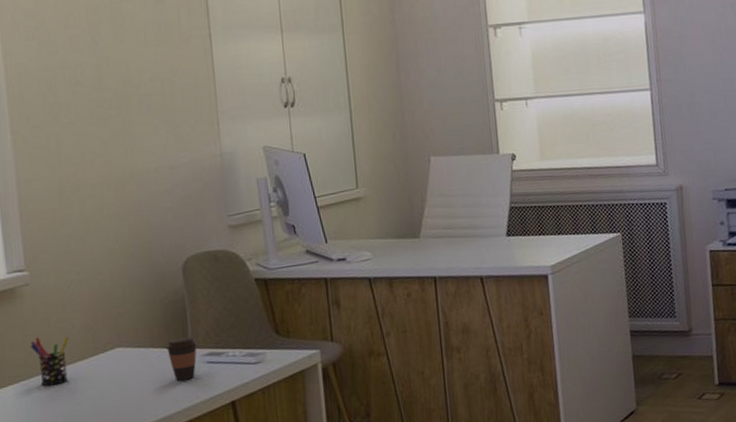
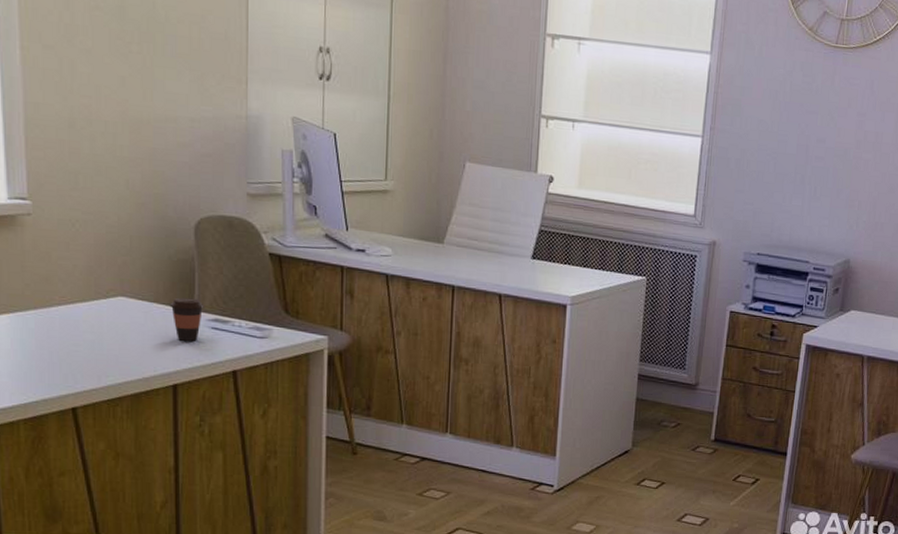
pen holder: present [30,336,69,386] -> none [29,270,70,322]

